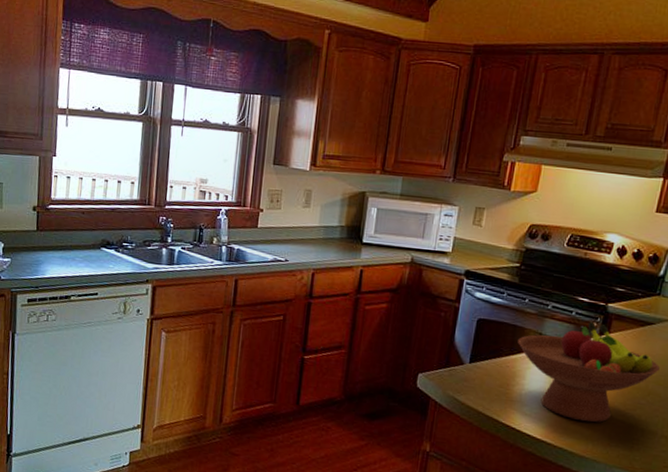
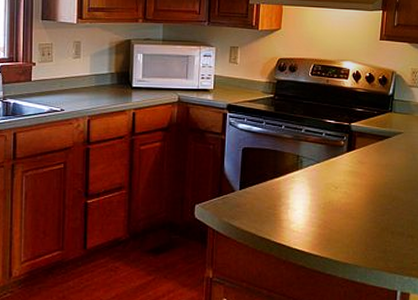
fruit bowl: present [518,322,660,423] -> none [279,141,399,231]

